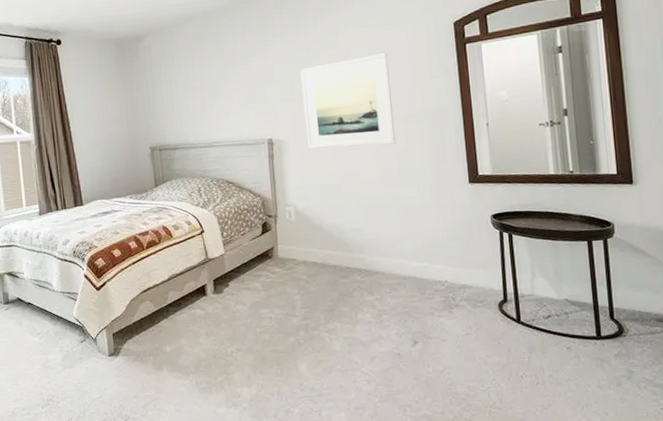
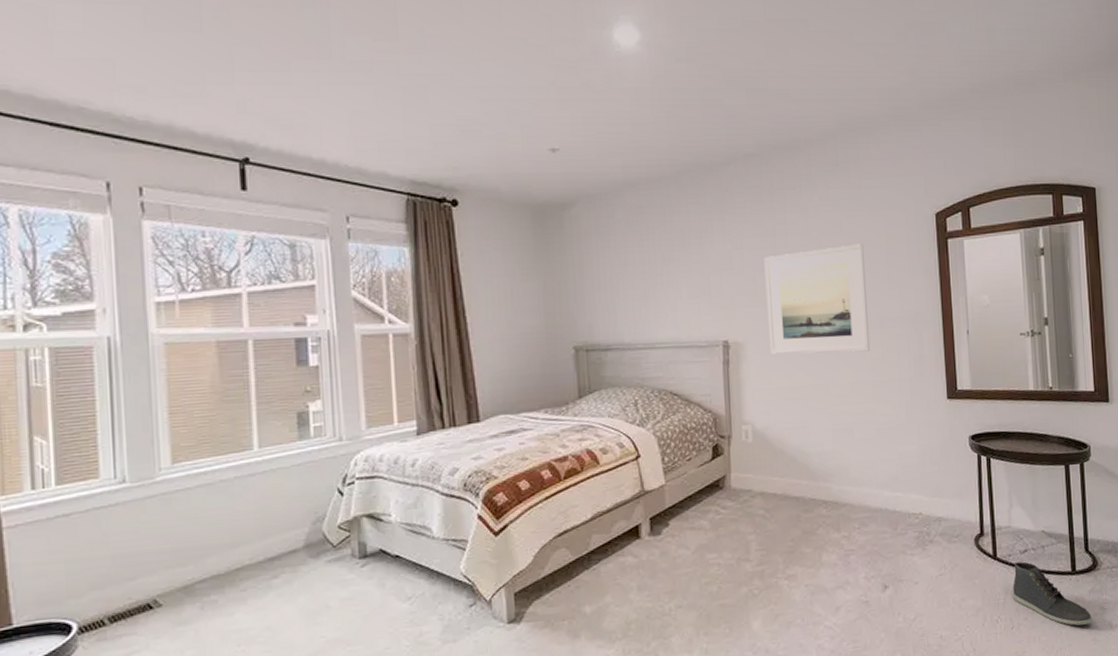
sneaker: none [537,326,619,385] -> present [1013,561,1092,626]

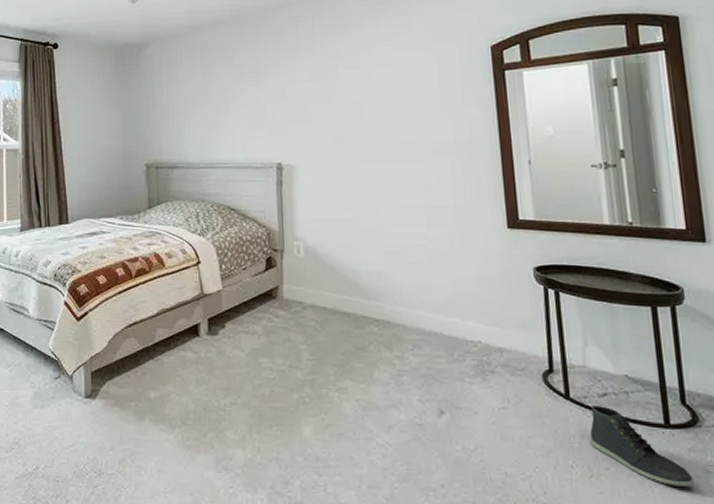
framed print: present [764,244,871,355] -> none [315,76,423,178]

